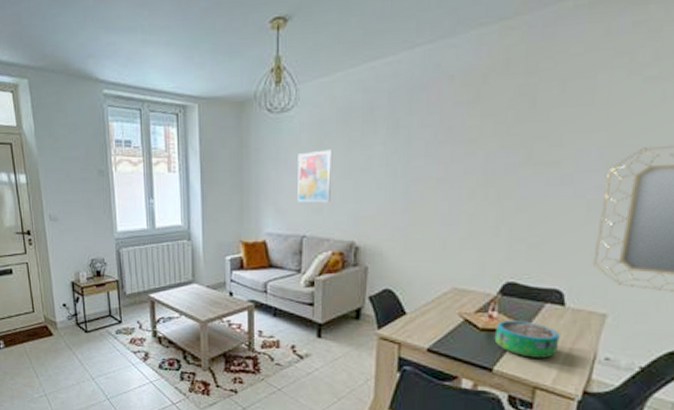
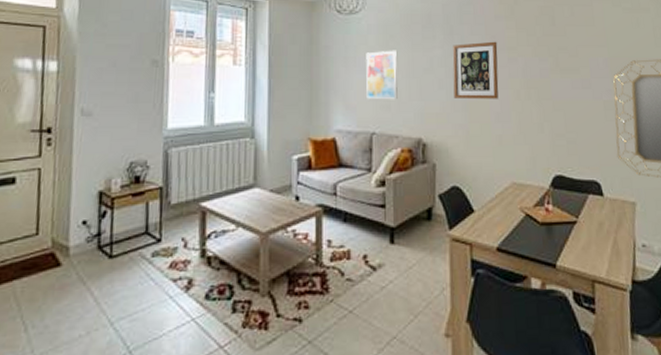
wall art: none [394,133,454,201] -> present [452,41,499,100]
decorative bowl: present [494,320,560,358] -> none [553,212,605,250]

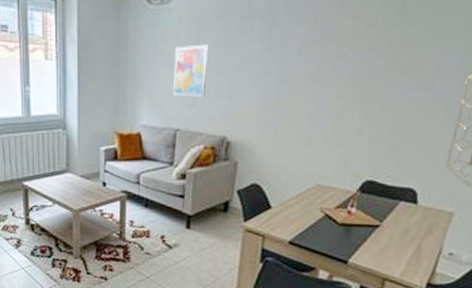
wall art: present [452,41,499,100] -> none [266,33,327,99]

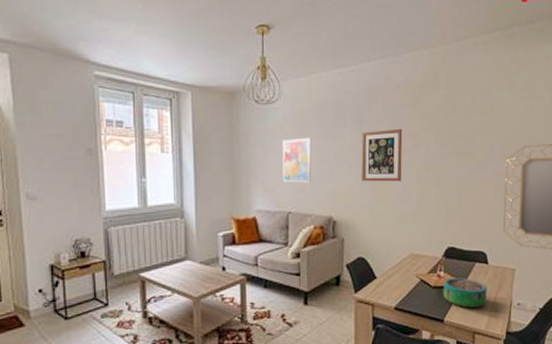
wall art: none [266,33,327,99] -> present [361,128,403,182]
decorative bowl: none [351,216,411,252] -> present [443,278,487,308]

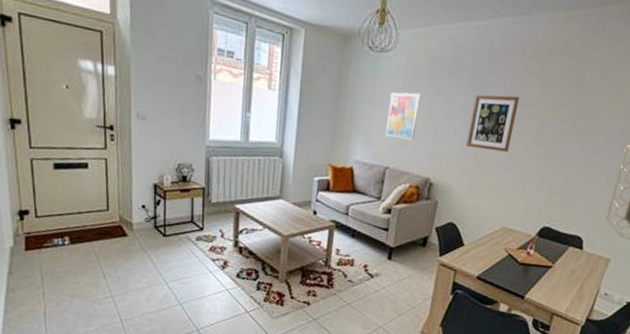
decorative bowl: present [443,278,487,308] -> none [528,257,576,291]

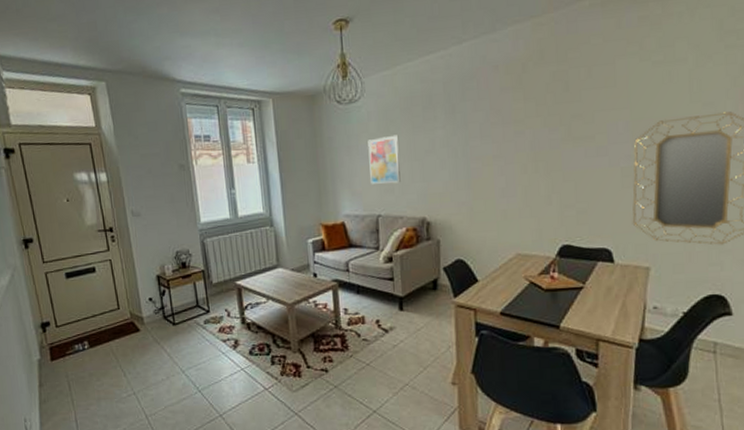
wall art: present [466,95,520,153] -> none [455,115,504,177]

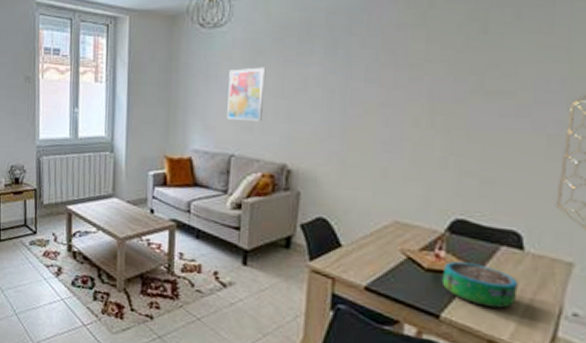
decorative bowl: none [557,279,614,313] -> present [441,261,519,309]

